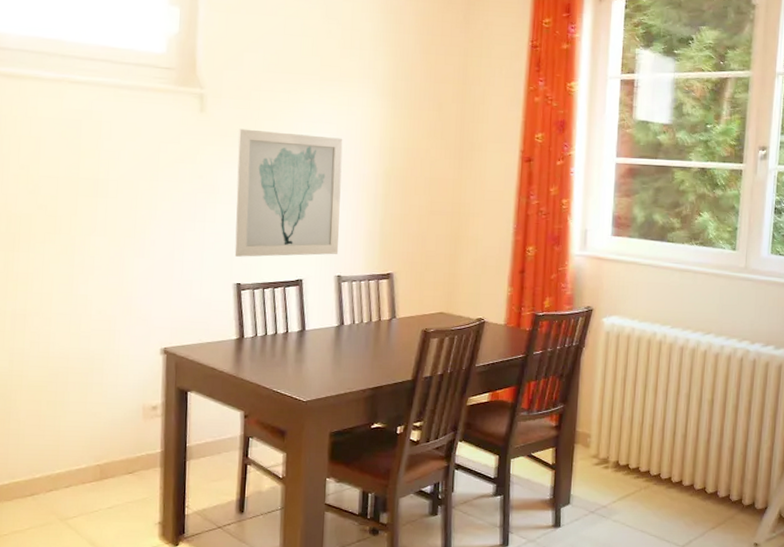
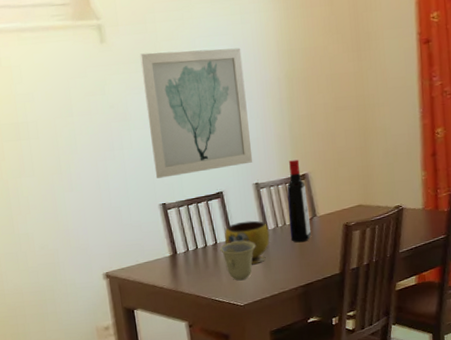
cup: none [290,333,328,375] -> present [219,240,256,281]
bowl: none [296,313,345,360] -> present [224,220,270,265]
liquor bottle: none [366,256,389,343] -> present [287,159,311,243]

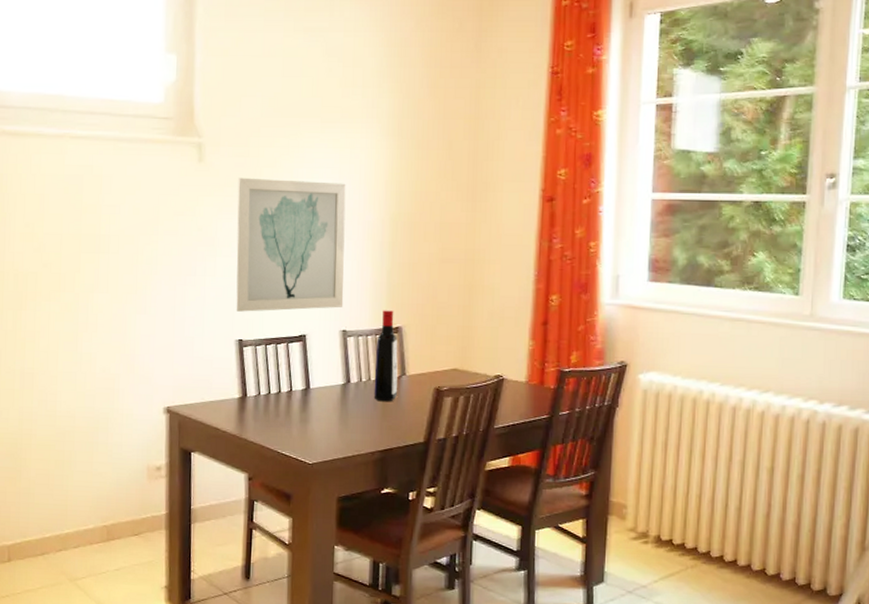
cup: present [219,240,256,281] -> none [294,391,334,436]
bowl: present [224,220,270,265] -> none [300,370,351,420]

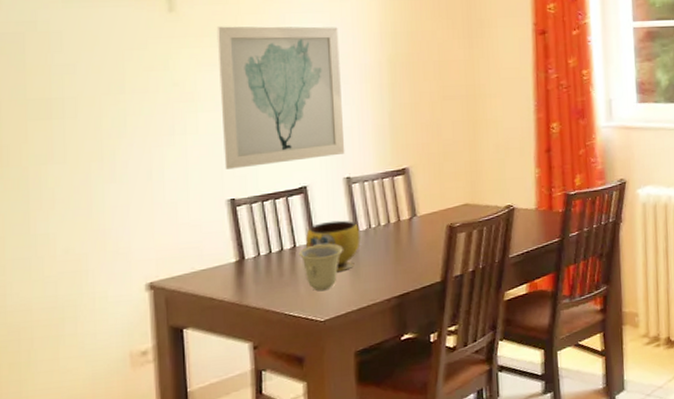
cup: none [294,391,334,436] -> present [298,243,343,291]
bowl: none [300,370,351,420] -> present [305,220,360,272]
liquor bottle: present [374,309,398,402] -> none [383,151,409,246]

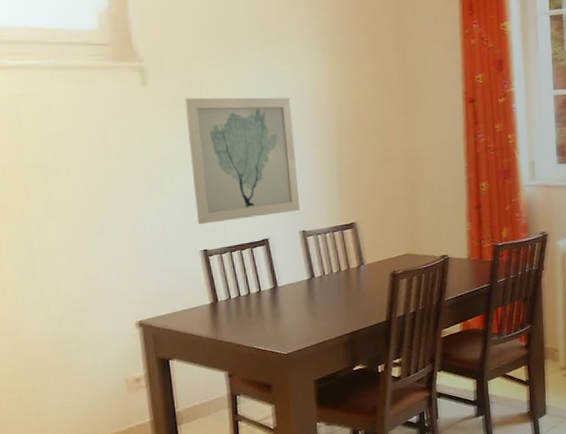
cup: present [298,243,343,291] -> none [263,288,301,329]
bowl: present [305,220,360,272] -> none [269,268,316,313]

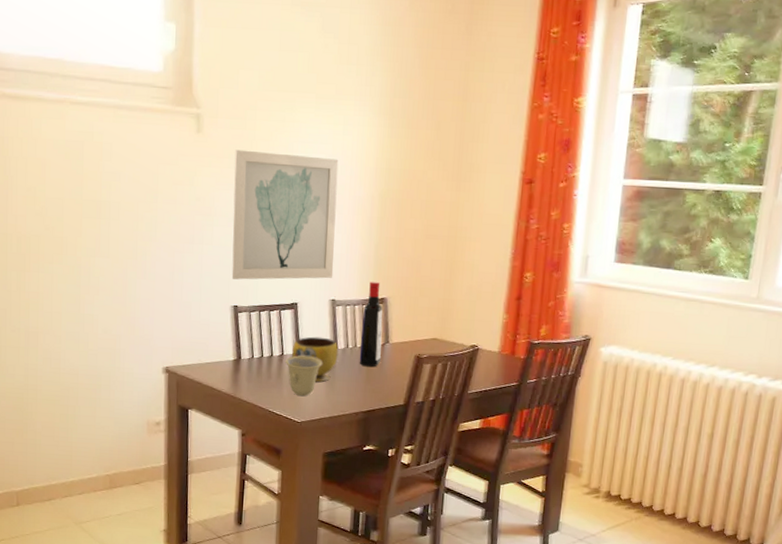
cup: none [263,288,301,329] -> present [285,355,322,397]
bowl: none [269,268,316,313] -> present [291,336,338,383]
liquor bottle: none [334,208,358,291] -> present [359,281,383,367]

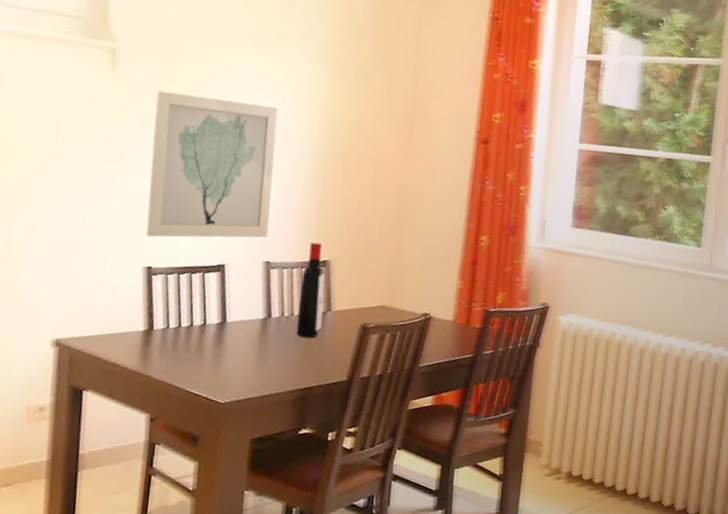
cup: present [285,355,322,397] -> none [207,325,253,373]
bowl: present [291,336,338,383] -> none [216,303,272,356]

